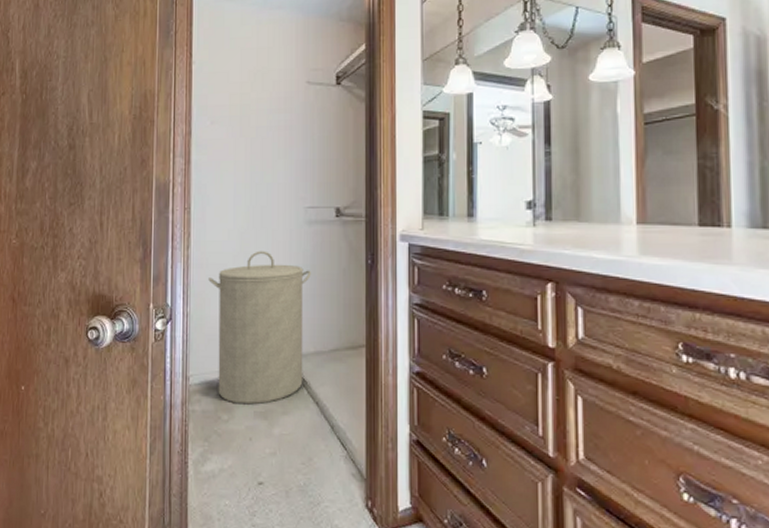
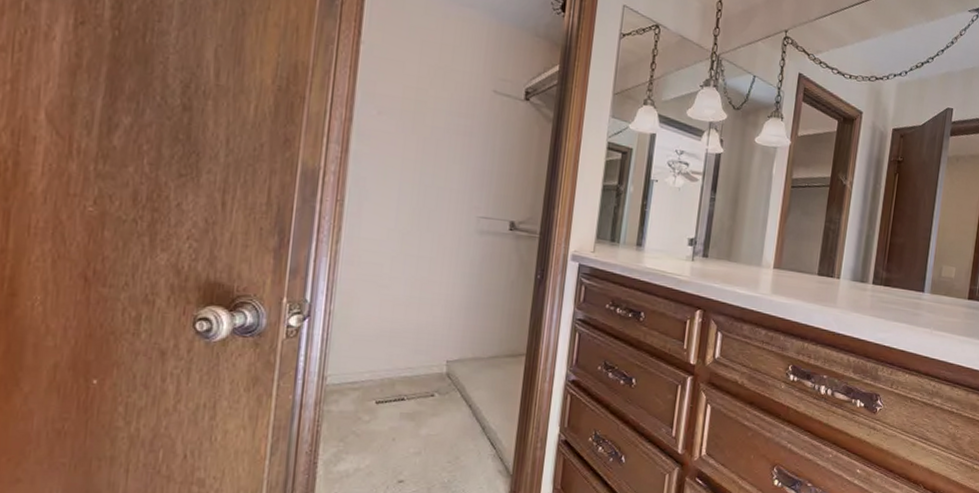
laundry hamper: present [208,251,311,405] -> none [359,254,477,406]

